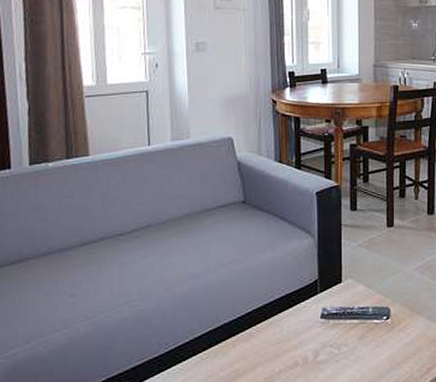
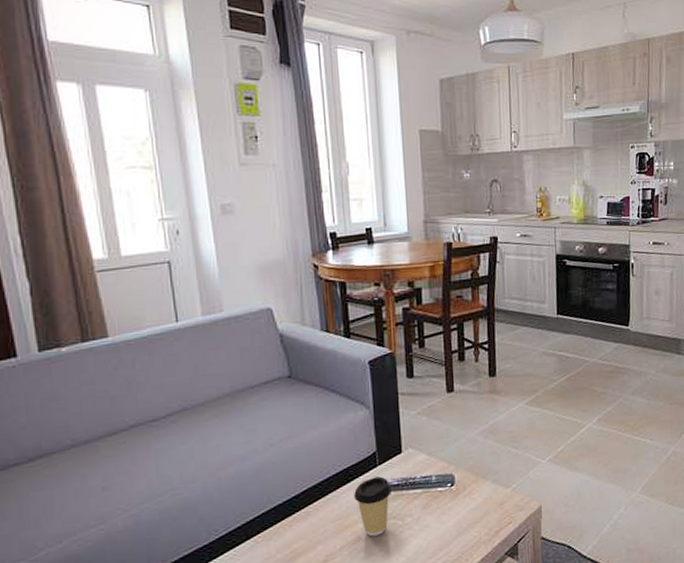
coffee cup: none [295,304,330,363] -> present [354,476,391,537]

